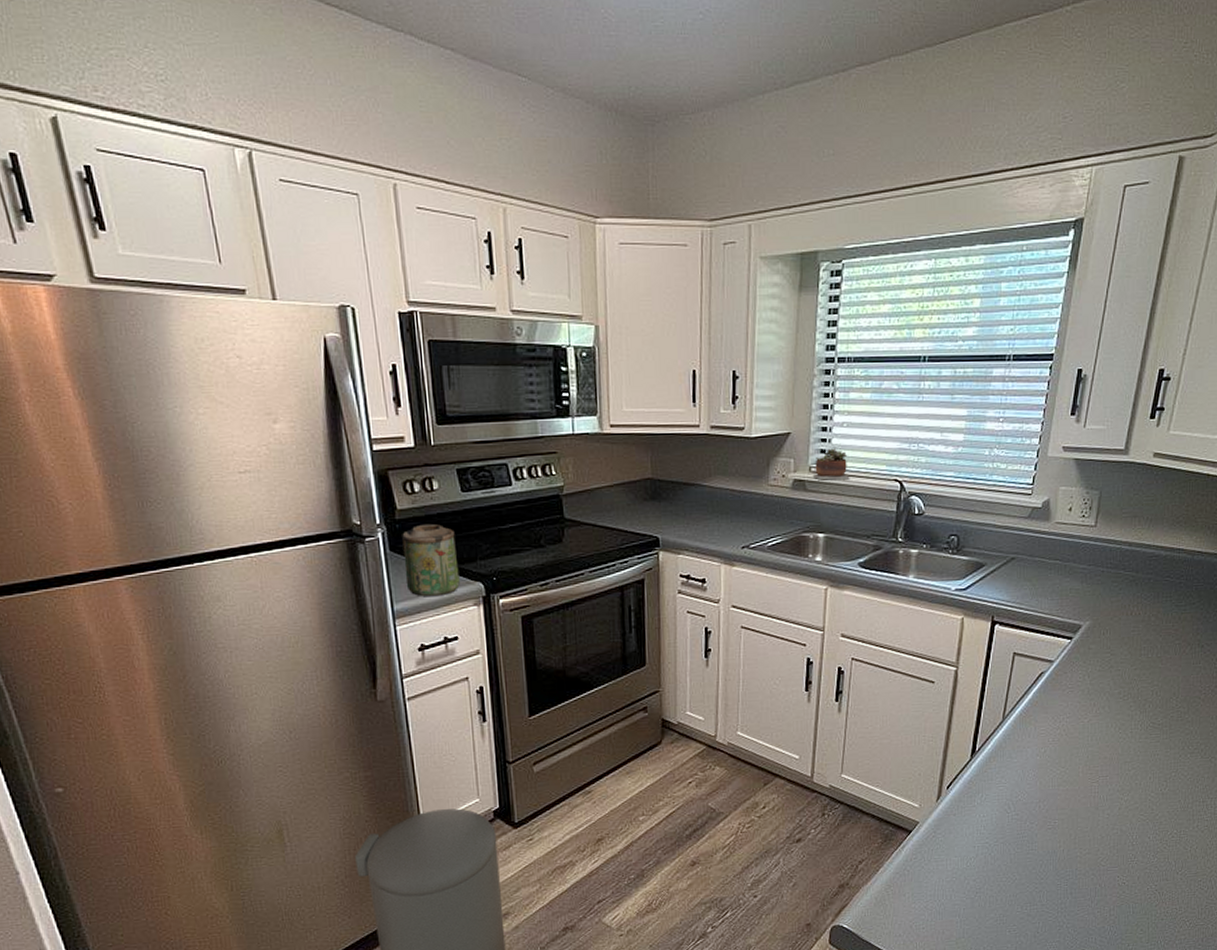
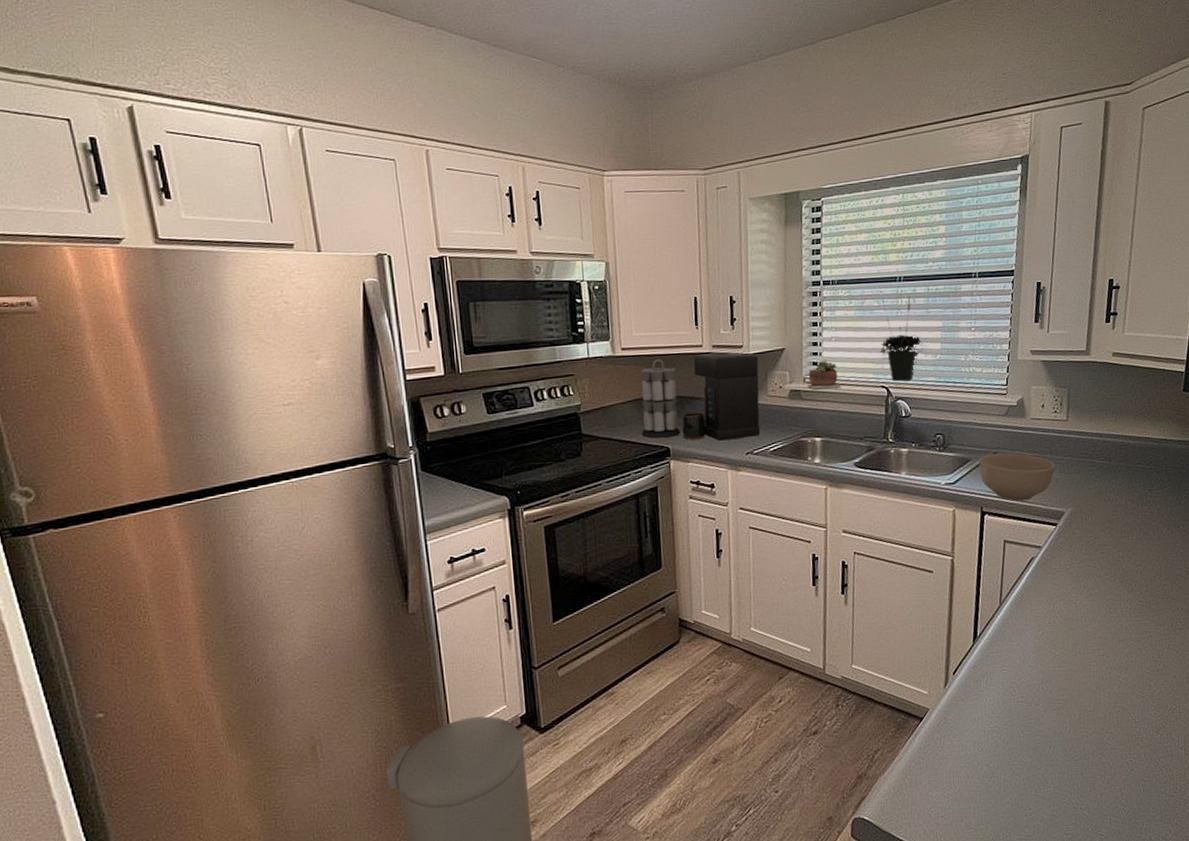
canister: present [402,523,460,597] -> none [433,444,487,512]
spice rack: none [629,438,672,527] -> present [640,359,681,439]
mug: none [673,500,699,529] -> present [681,412,706,440]
coffee maker: none [688,434,761,532] -> present [693,352,761,441]
potted plant: none [895,378,945,476] -> present [879,296,923,382]
bowl: none [994,559,1077,611] -> present [978,453,1056,501]

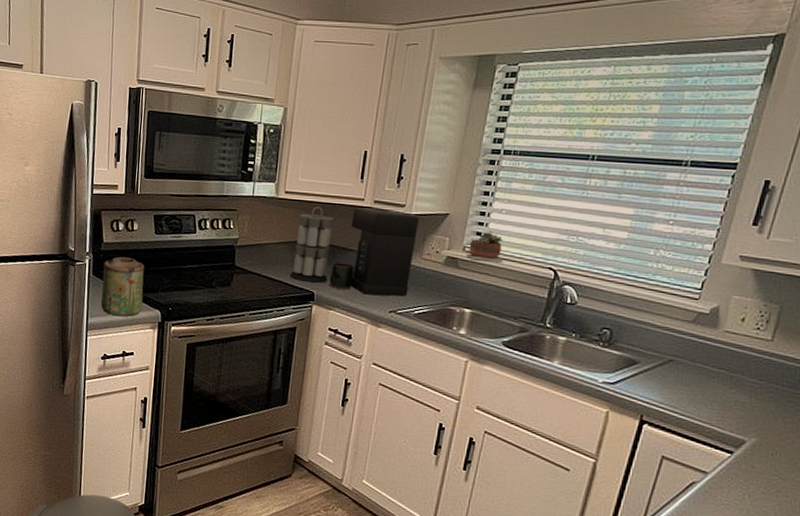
canister: none [433,444,487,512] -> present [101,256,145,317]
potted plant: present [879,296,923,382] -> none [554,176,607,267]
bowl: present [978,453,1056,501] -> none [647,360,745,419]

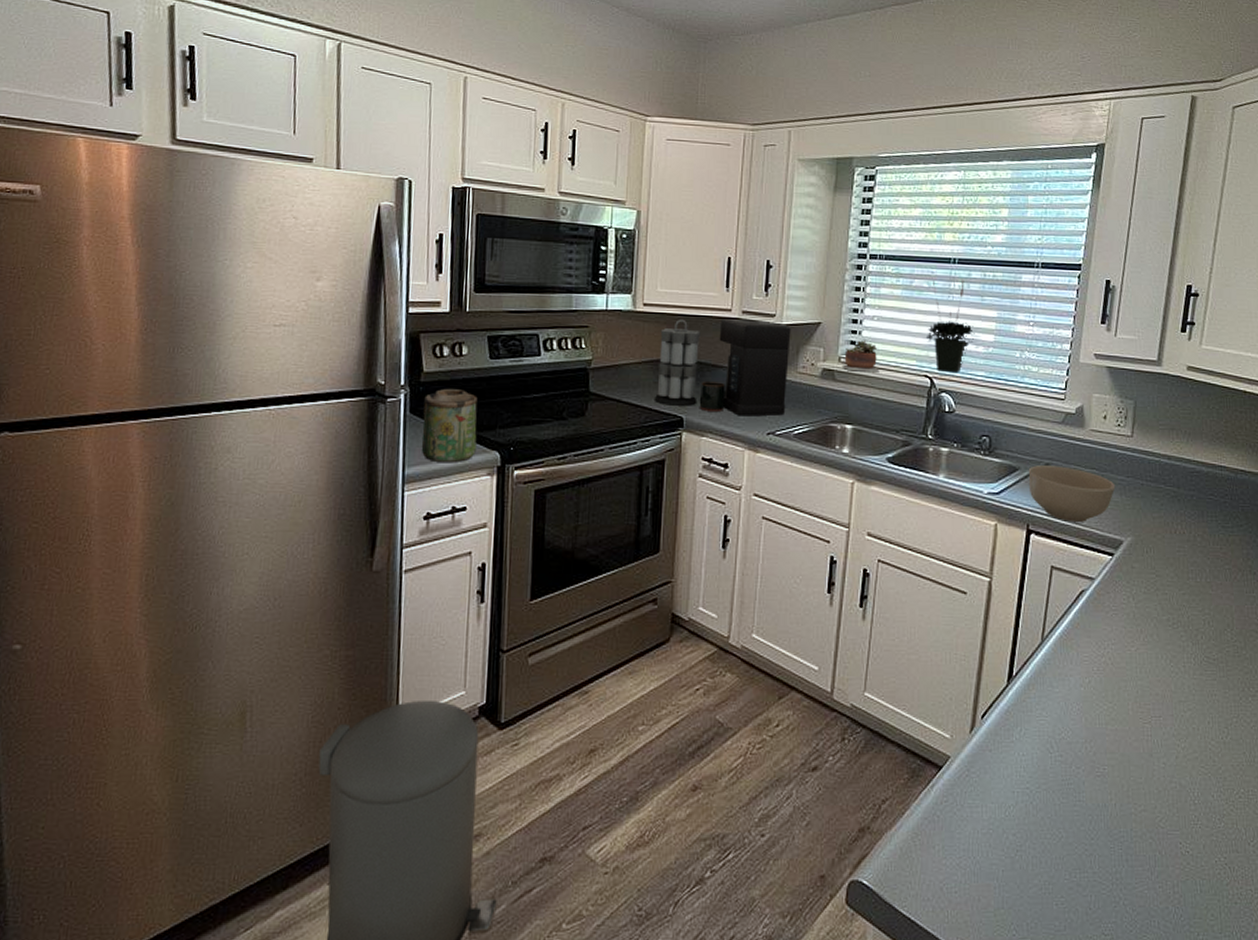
potted plant: none [554,176,607,267] -> present [925,280,975,373]
bowl: none [647,360,745,419] -> present [1028,465,1116,522]

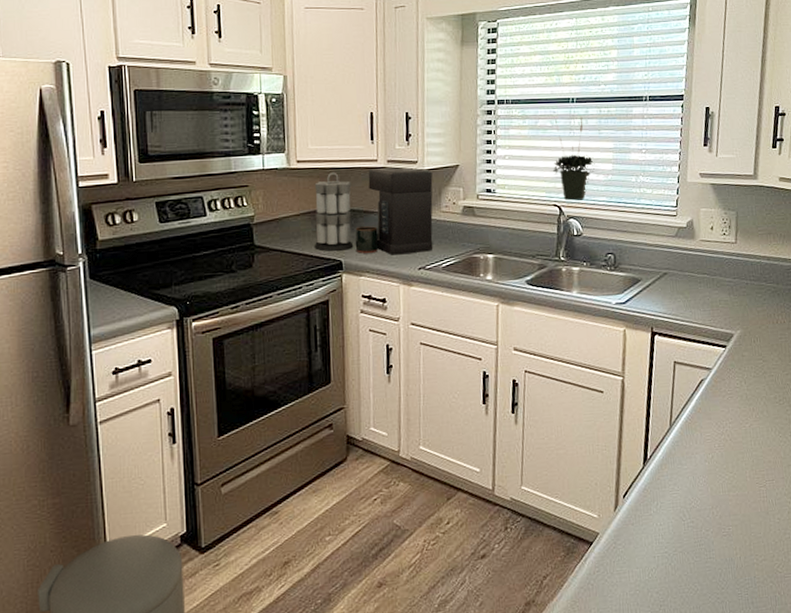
canister: present [421,388,478,463] -> none [102,252,155,322]
succulent plant: present [842,340,880,372] -> none [480,178,514,207]
bowl: present [1028,465,1116,522] -> none [649,274,725,322]

